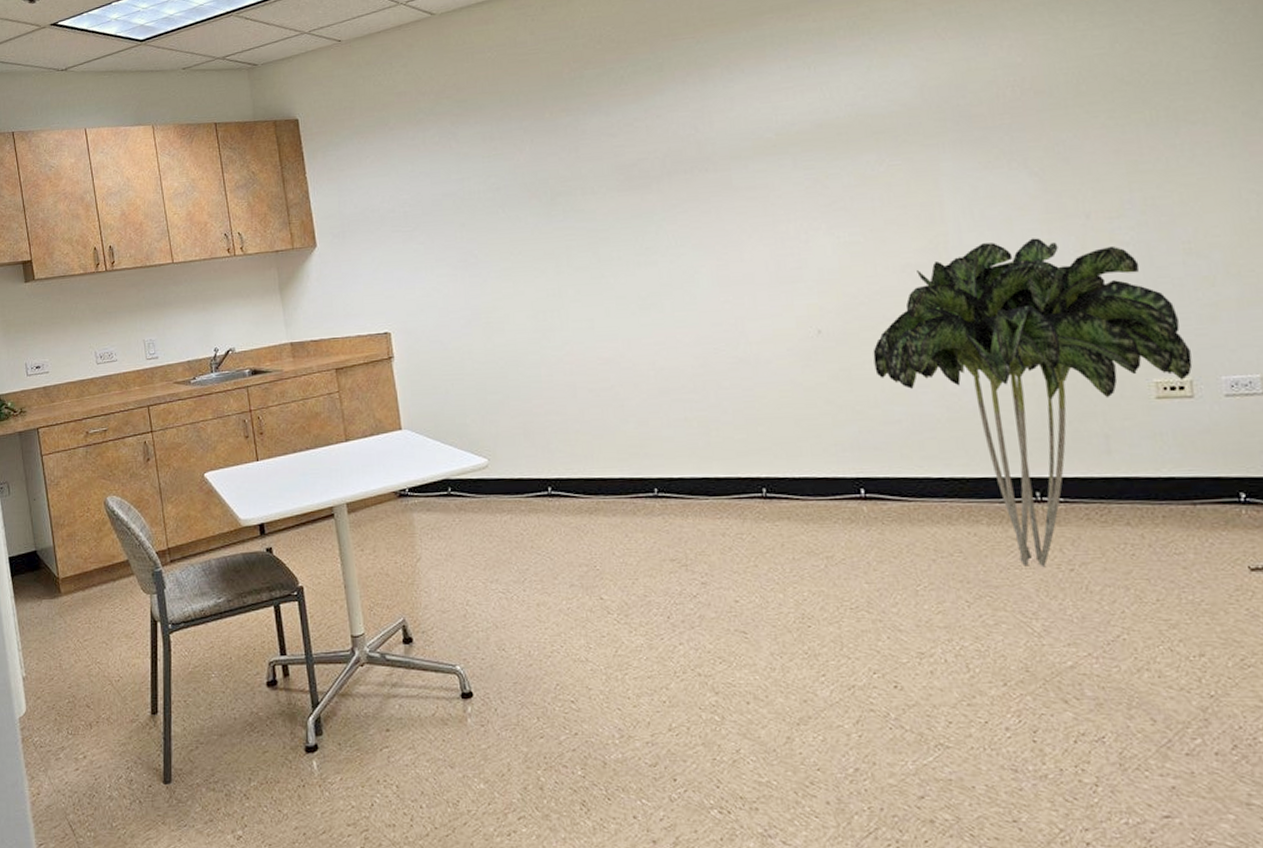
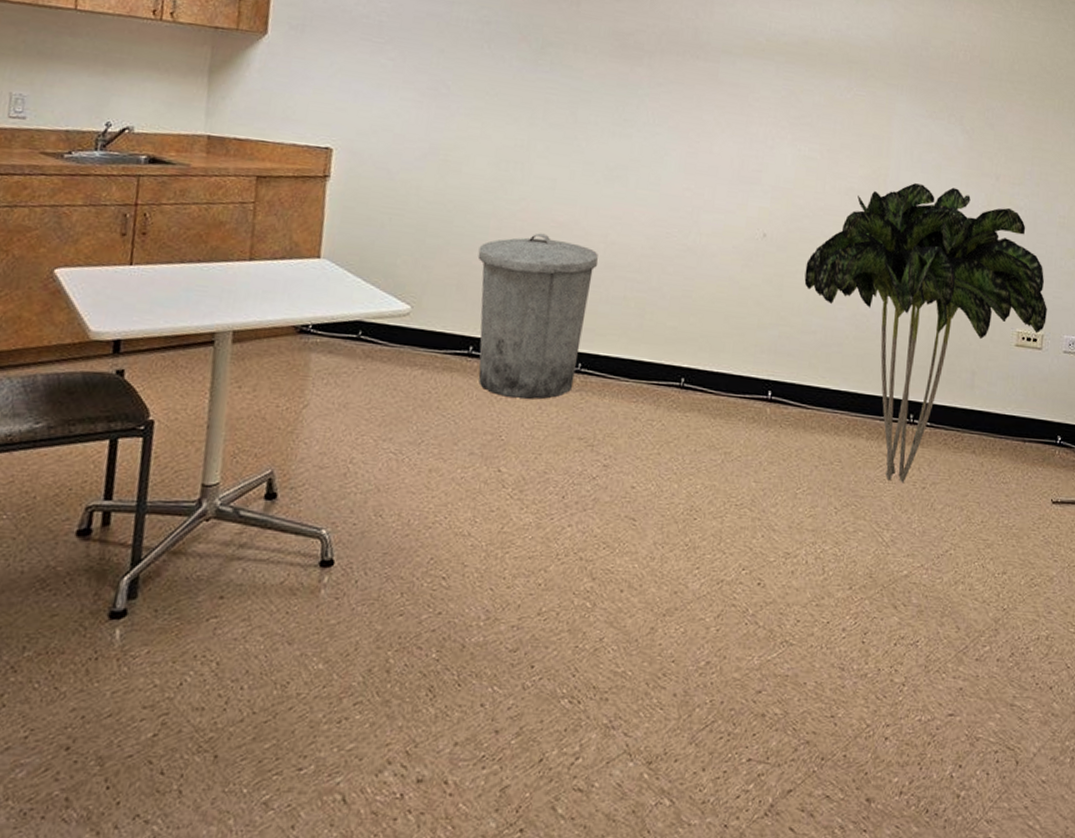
trash can: none [536,372,654,529] -> present [478,233,599,400]

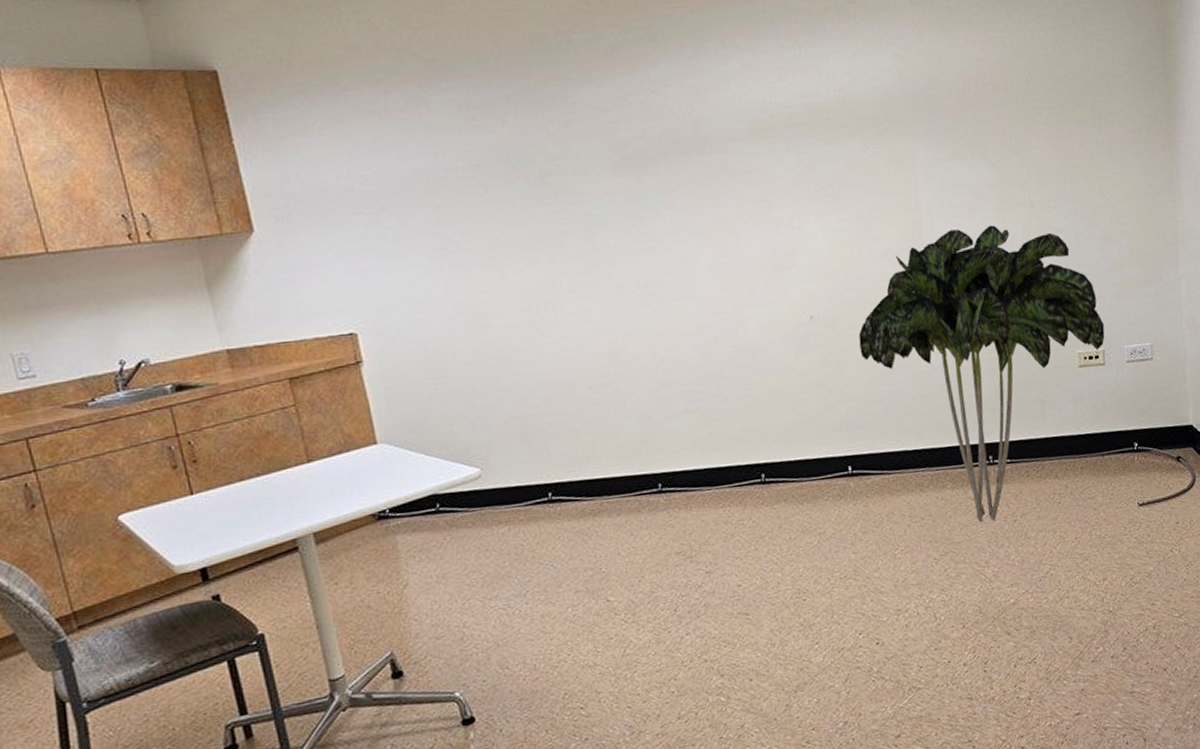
trash can: present [478,233,599,400] -> none [531,367,659,532]

